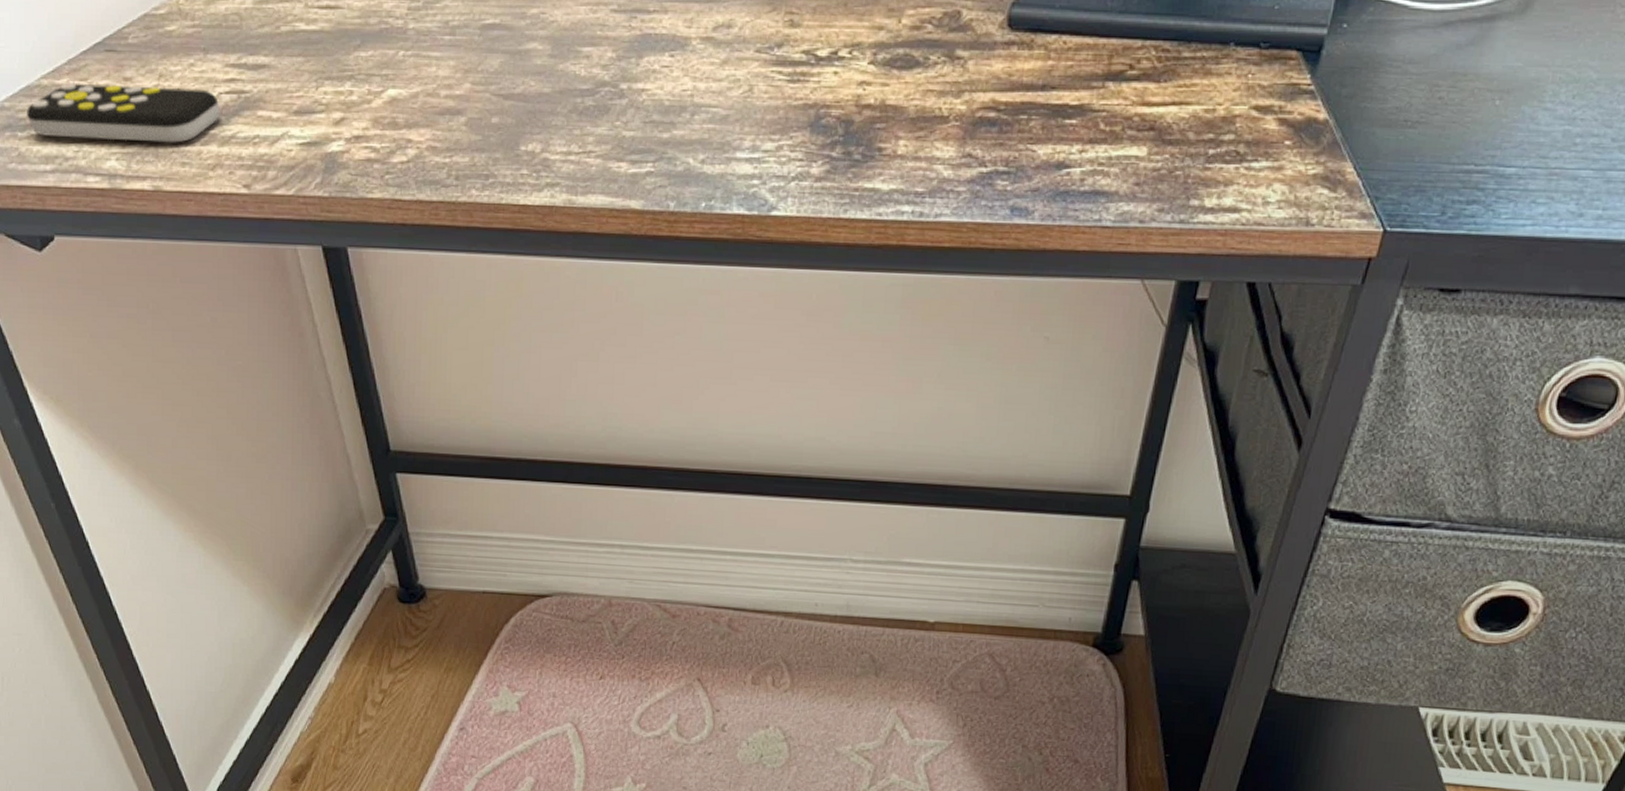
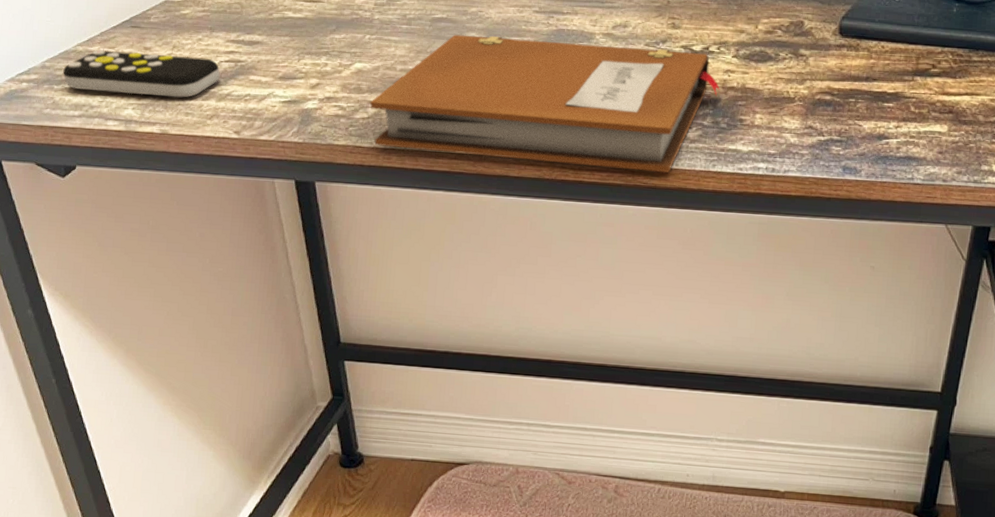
notebook: none [410,45,852,223] -> present [370,34,720,173]

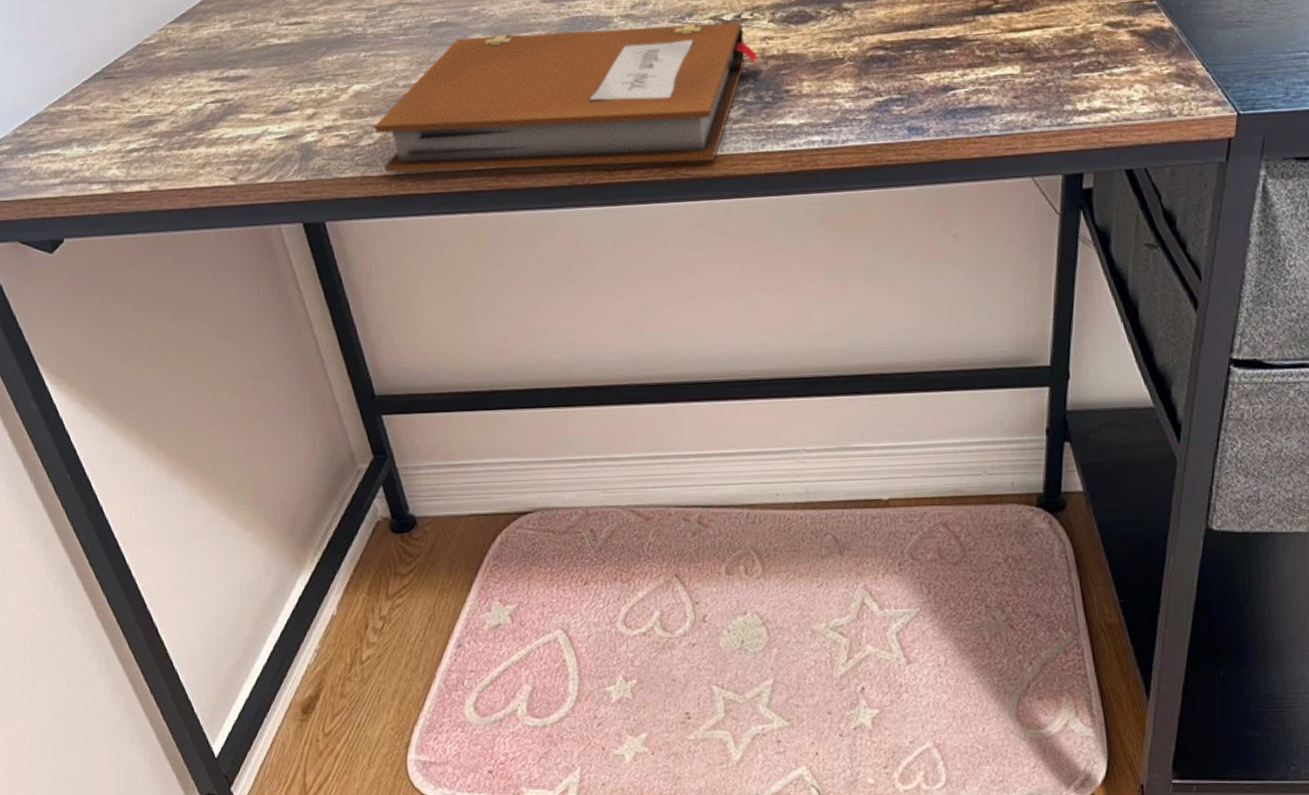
remote control: present [63,49,220,98] -> none [37,102,207,155]

